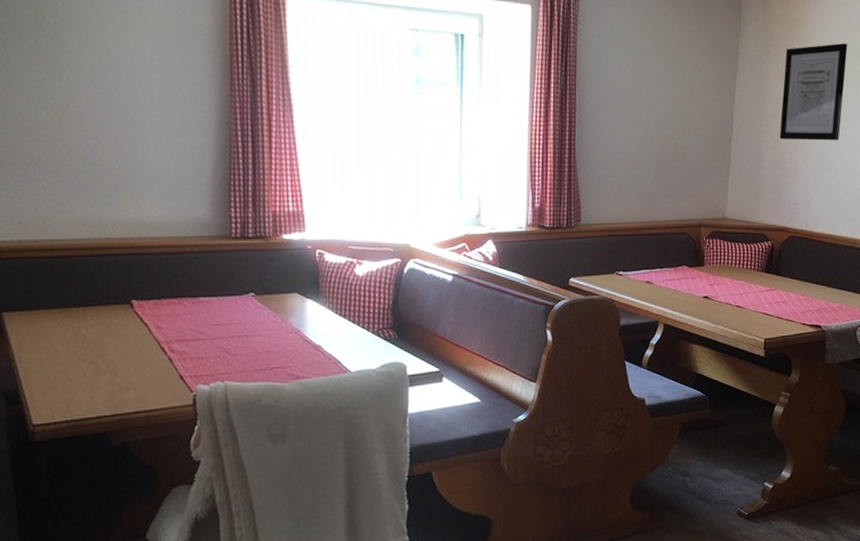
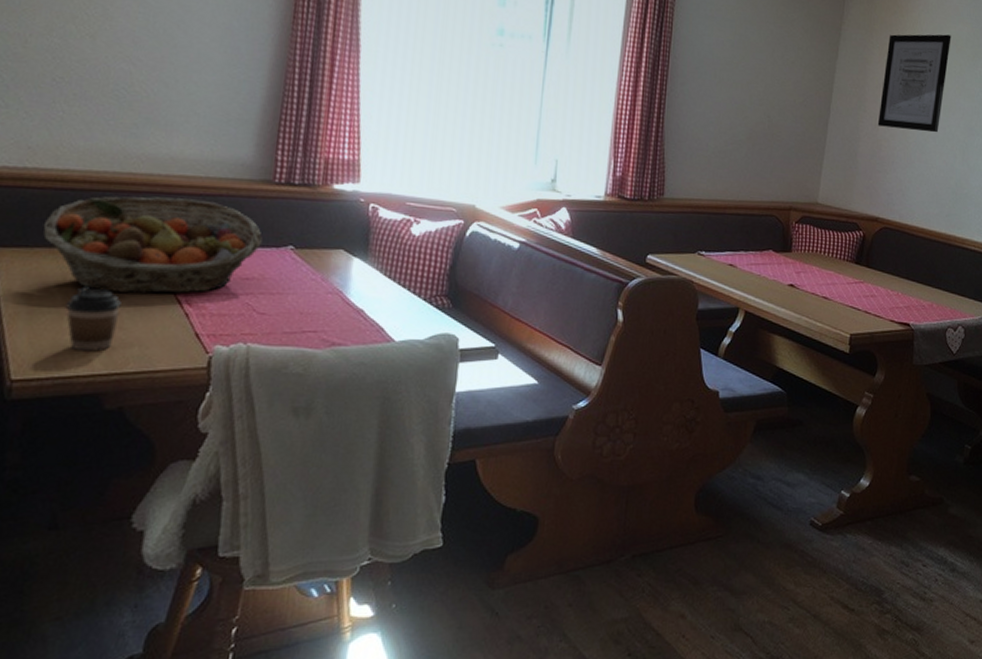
fruit basket: none [41,258,226,345] -> present [43,196,262,294]
coffee cup: none [69,341,115,397] -> present [65,287,121,352]

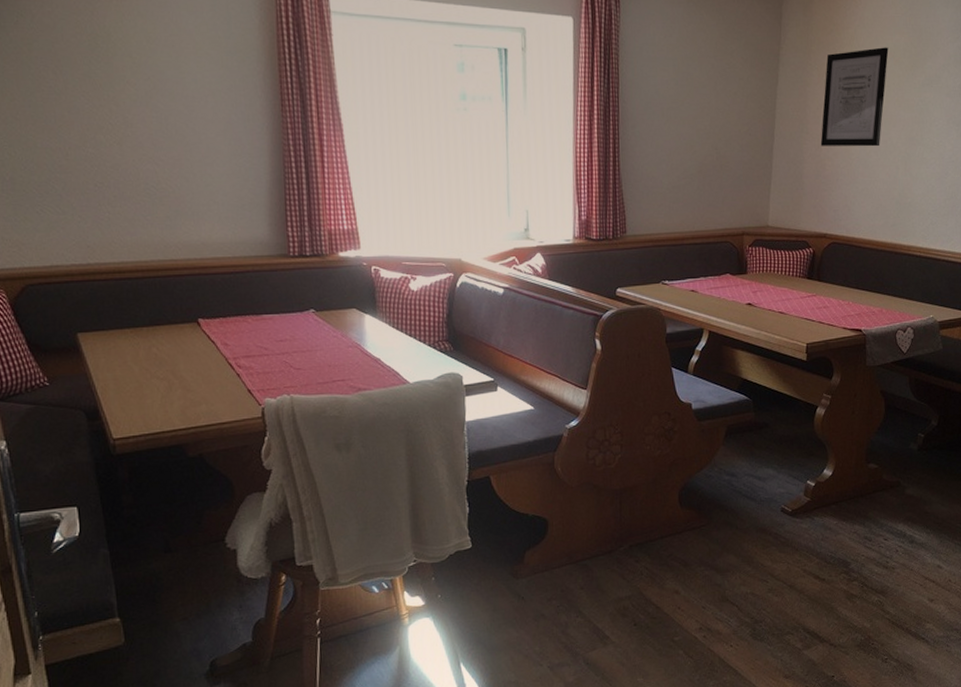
fruit basket: present [43,196,262,294] -> none [112,277,288,362]
coffee cup: present [65,287,121,352] -> none [143,359,186,412]

